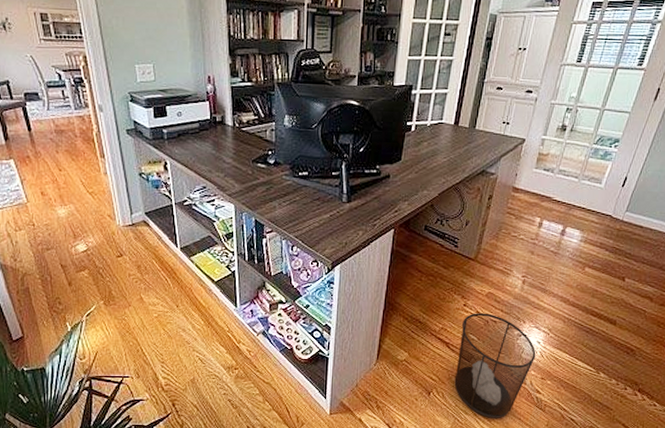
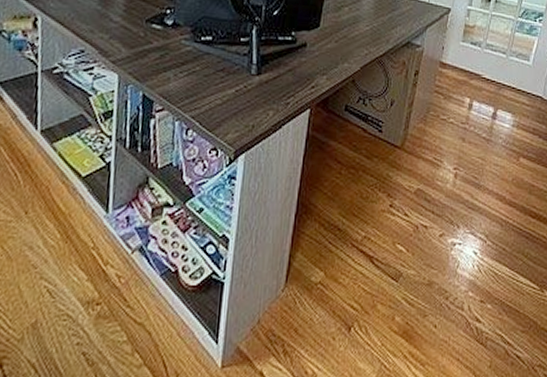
waste bin: present [454,313,536,419] -> none [380,216,473,362]

